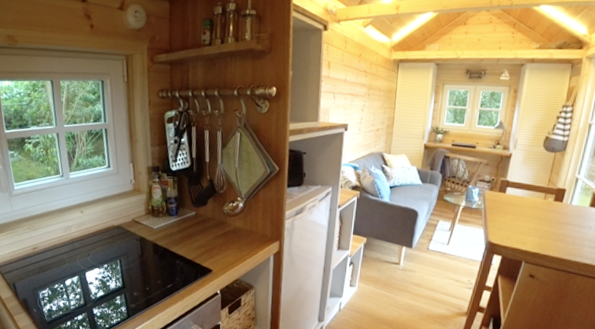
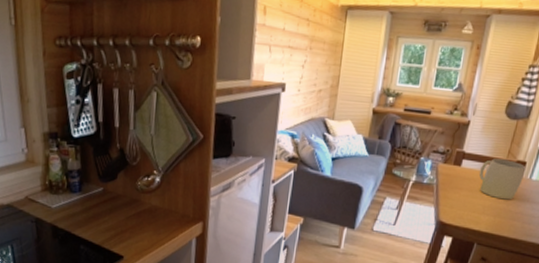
mug: none [522,186,566,223] -> present [479,158,526,200]

